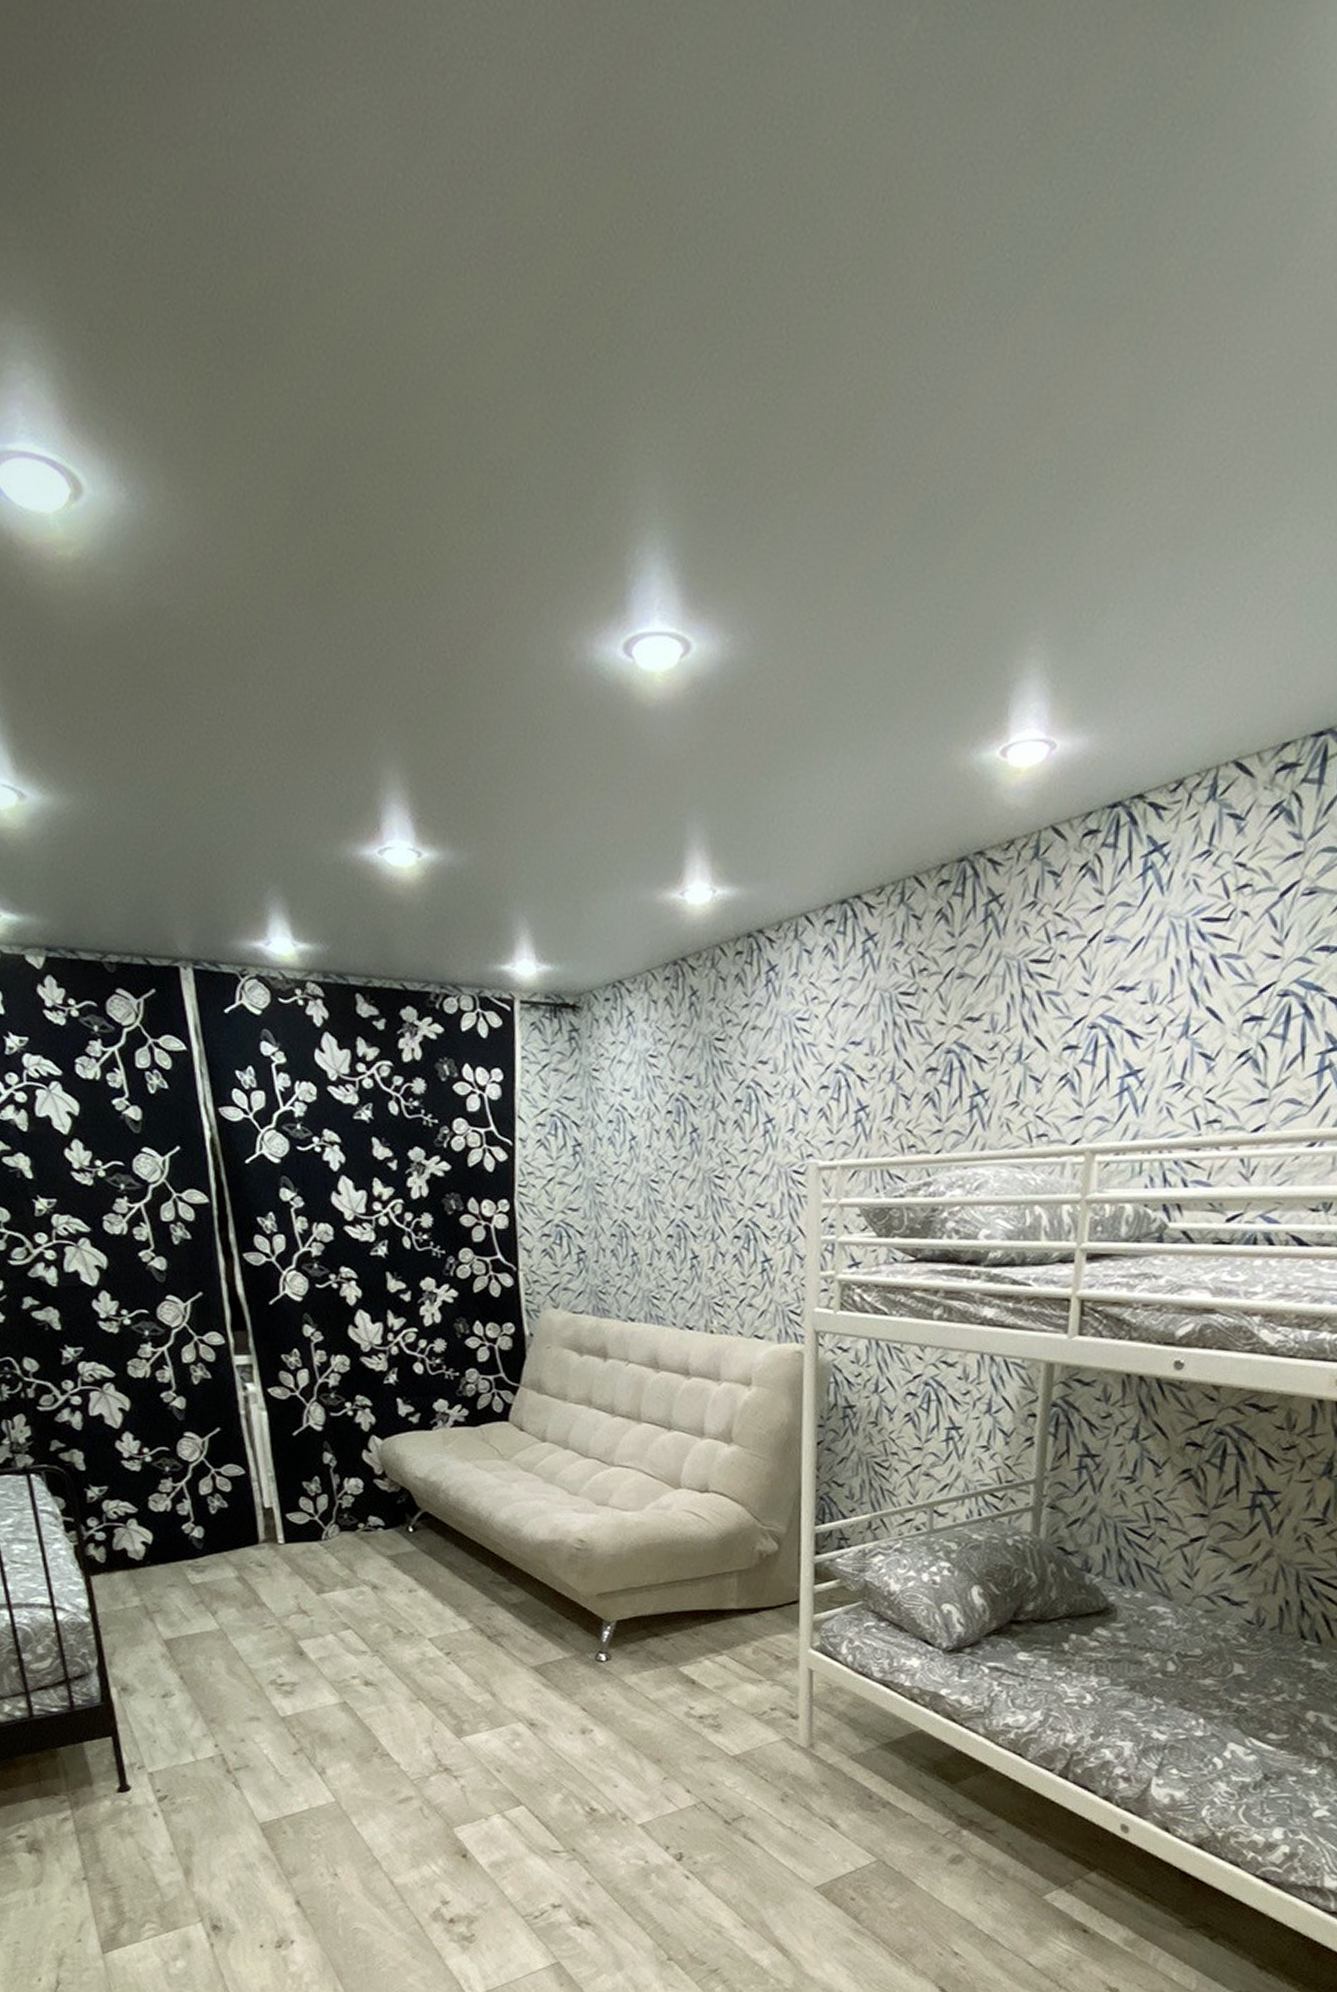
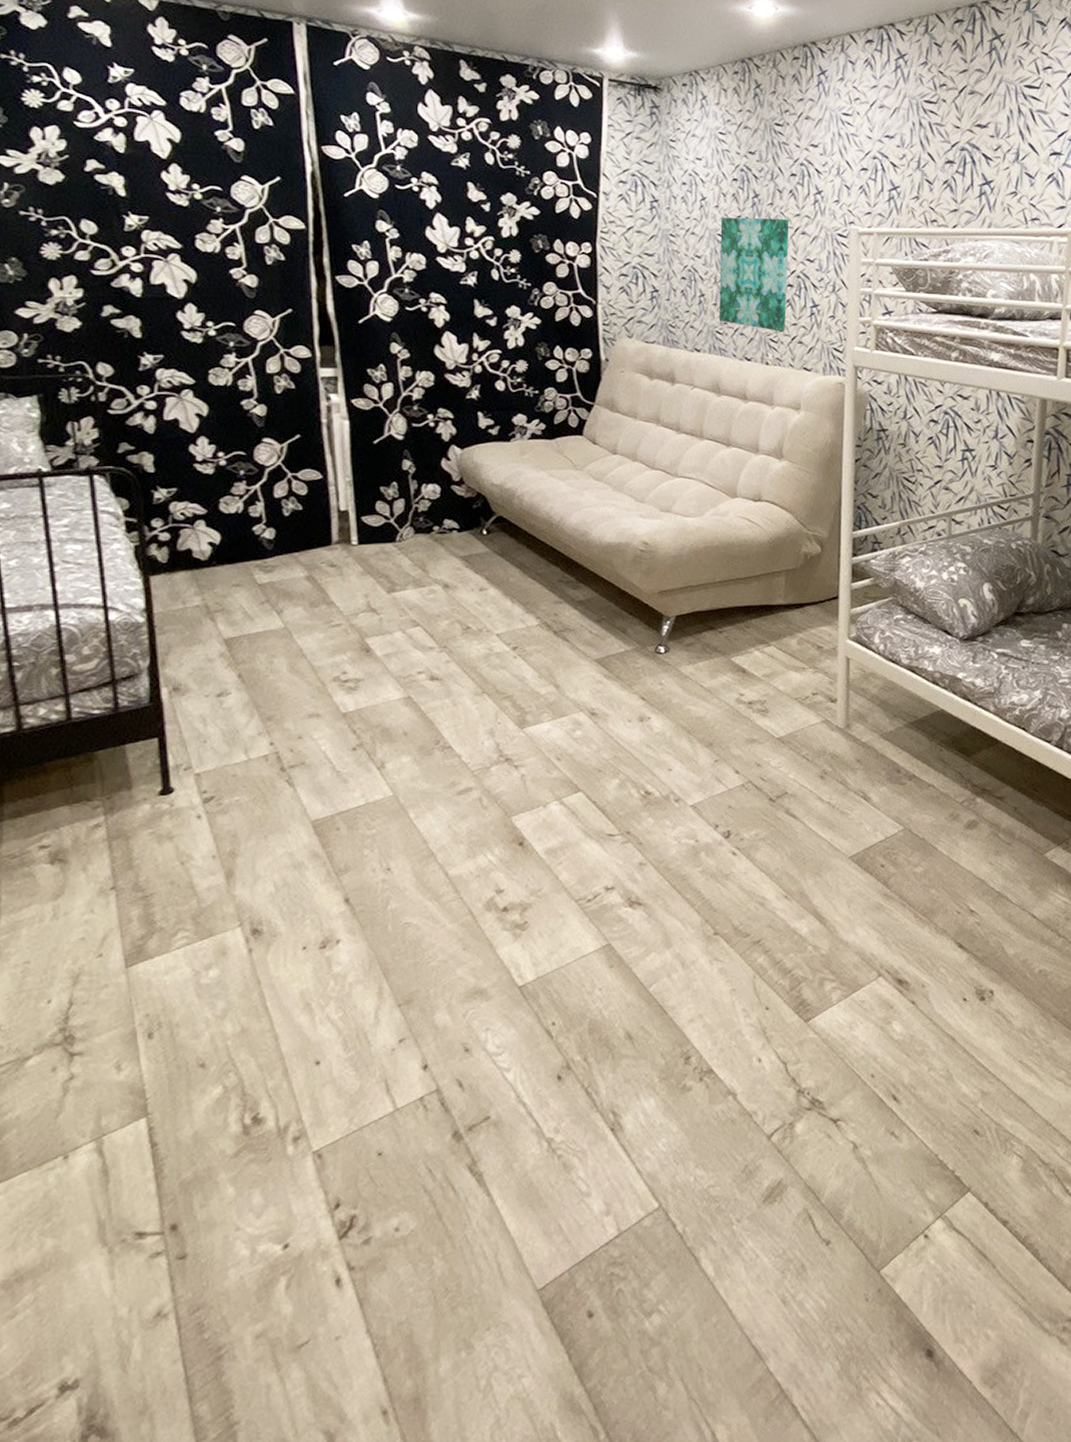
wall art: none [654,1155,735,1294] -> present [718,217,789,332]

